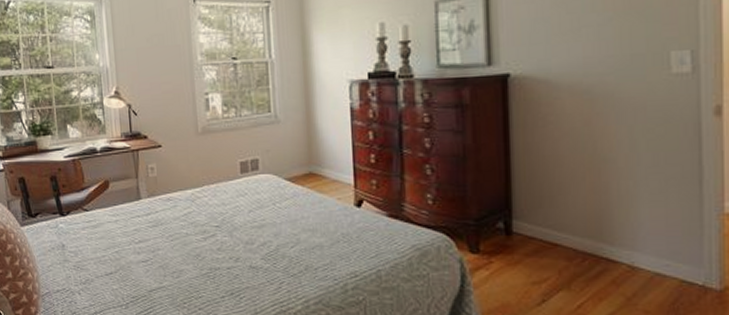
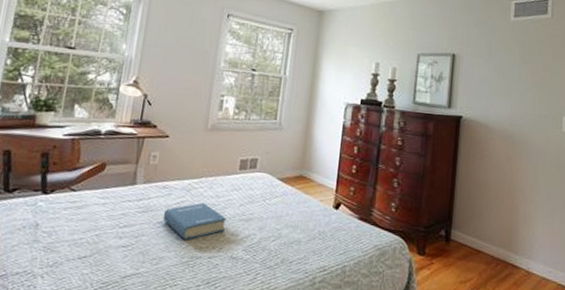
hardback book: none [173,212,238,252] -> present [162,203,226,240]

